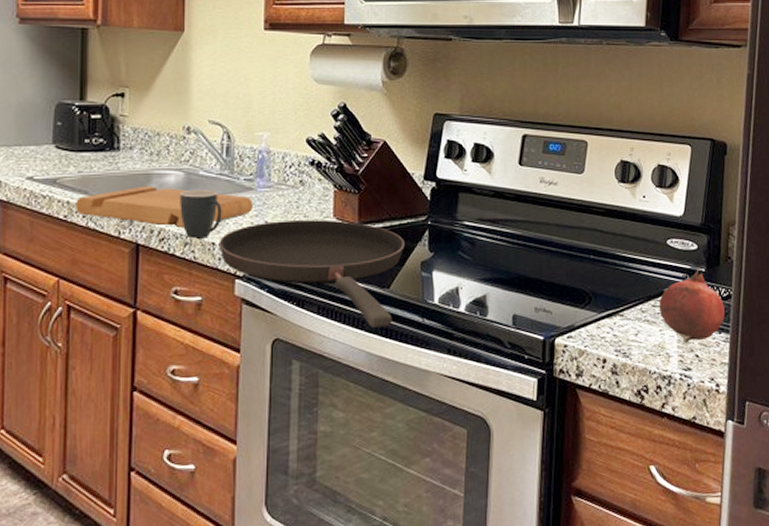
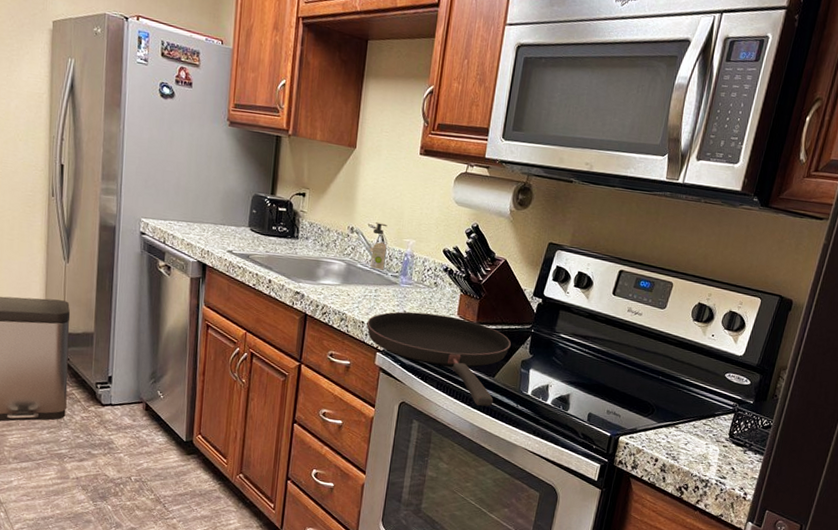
cutting board: present [75,185,253,227] -> none [262,269,396,306]
mug: present [180,189,222,239] -> none [340,277,372,317]
soap dispenser: none [208,117,235,175] -> present [365,222,388,270]
fruit: present [658,269,725,343] -> none [708,401,764,457]

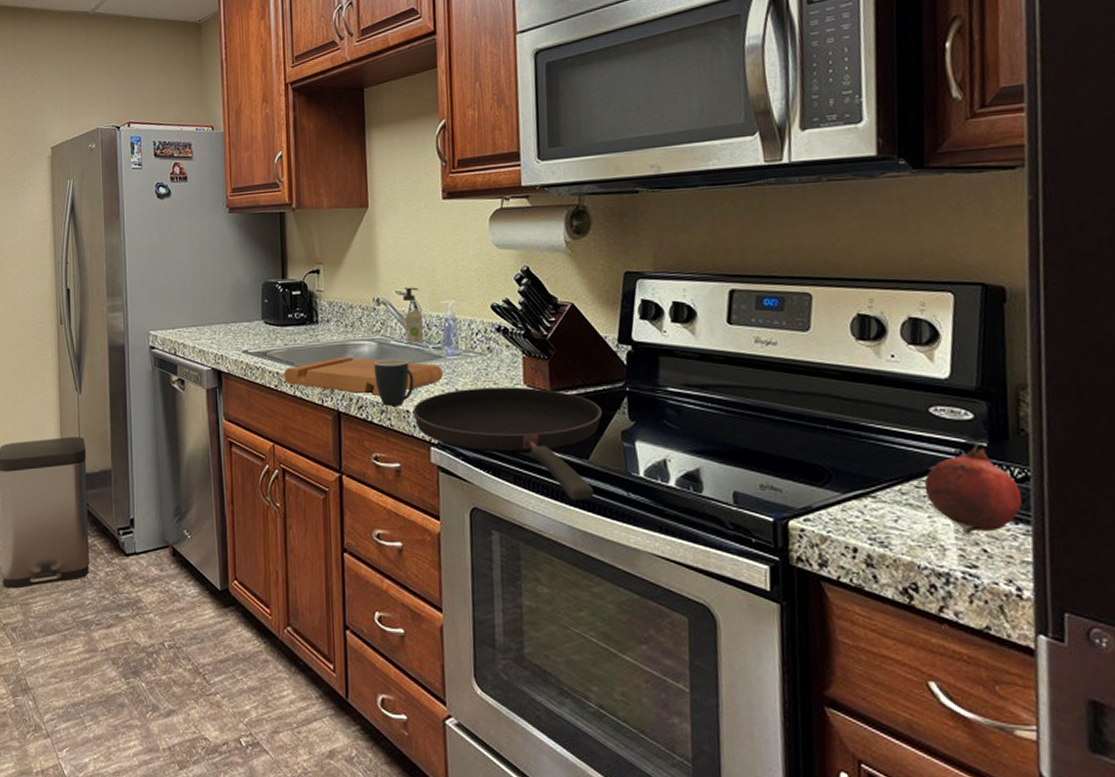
cutting board: none [262,269,396,306] -> present [284,356,443,395]
mug: none [340,277,372,317] -> present [374,358,414,407]
fruit: none [708,401,764,457] -> present [924,443,1022,534]

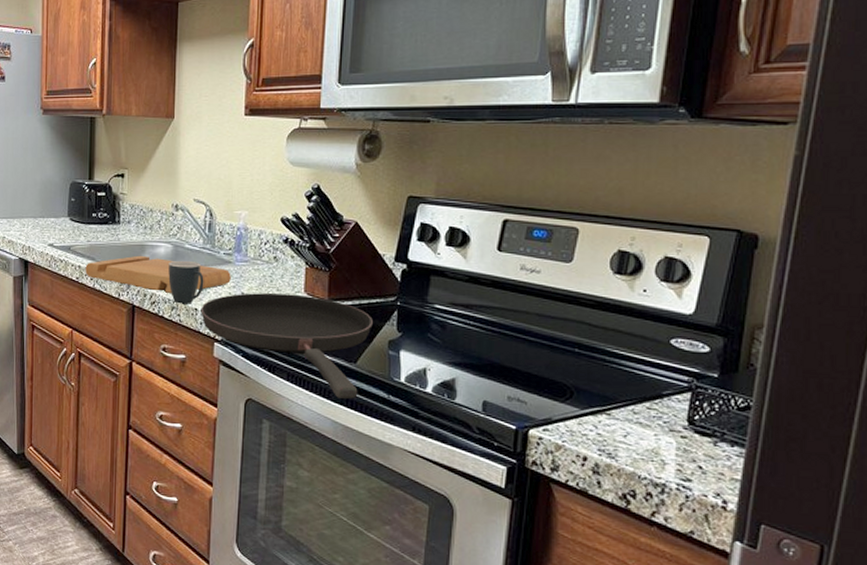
soap dispenser: present [397,287,423,344] -> none [193,196,216,249]
fruit: present [924,443,1022,534] -> none [655,374,740,452]

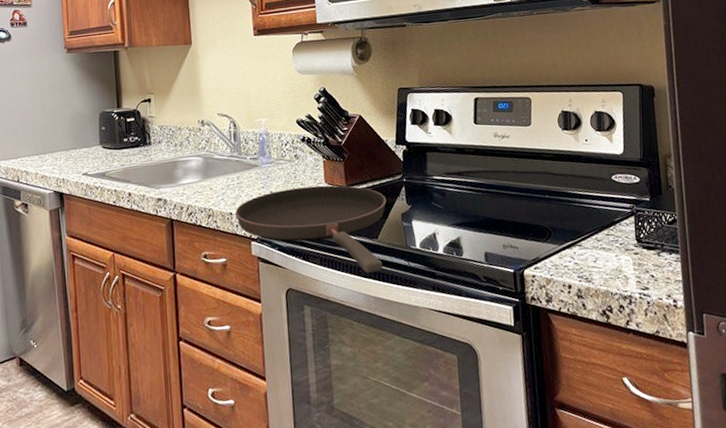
cutting board: present [85,255,231,293] -> none [121,171,259,203]
mug: present [168,260,204,304] -> none [201,169,236,212]

